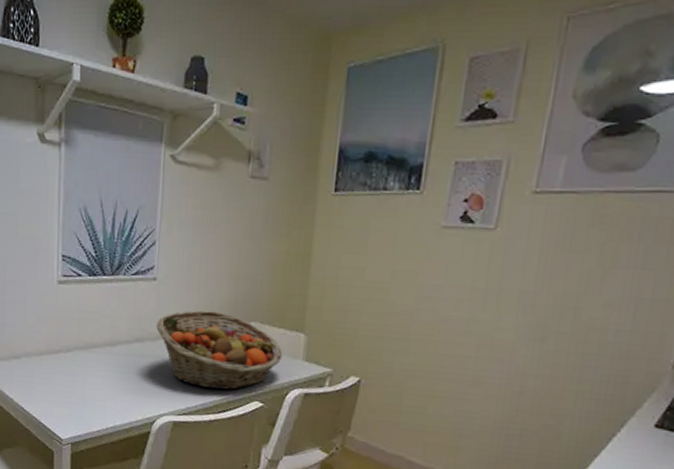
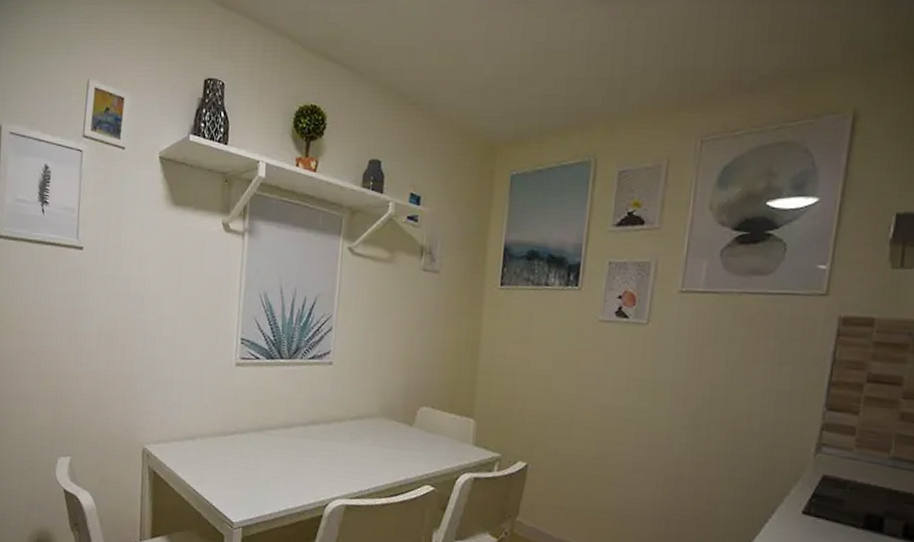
fruit basket: present [156,310,283,390] -> none [331,394,453,474]

